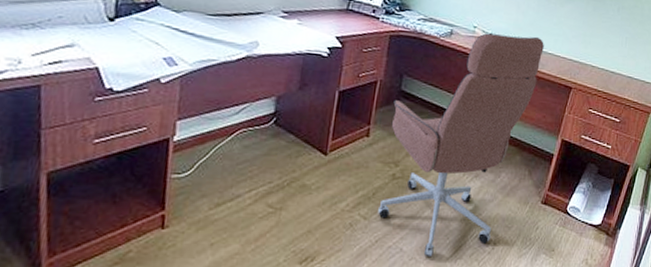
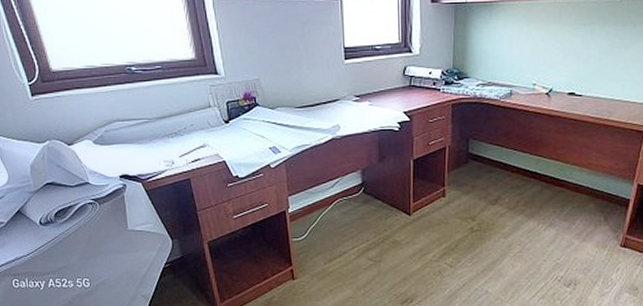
office chair: present [378,33,544,258] -> none [462,85,610,298]

